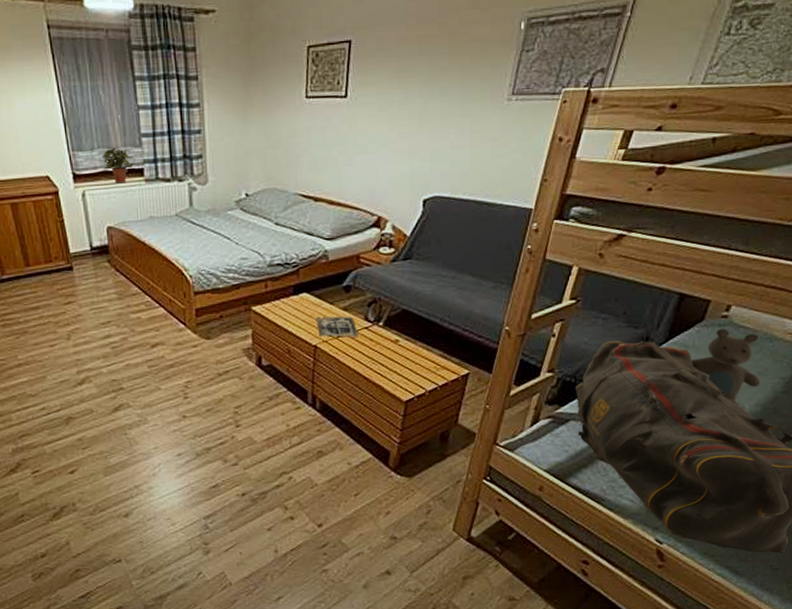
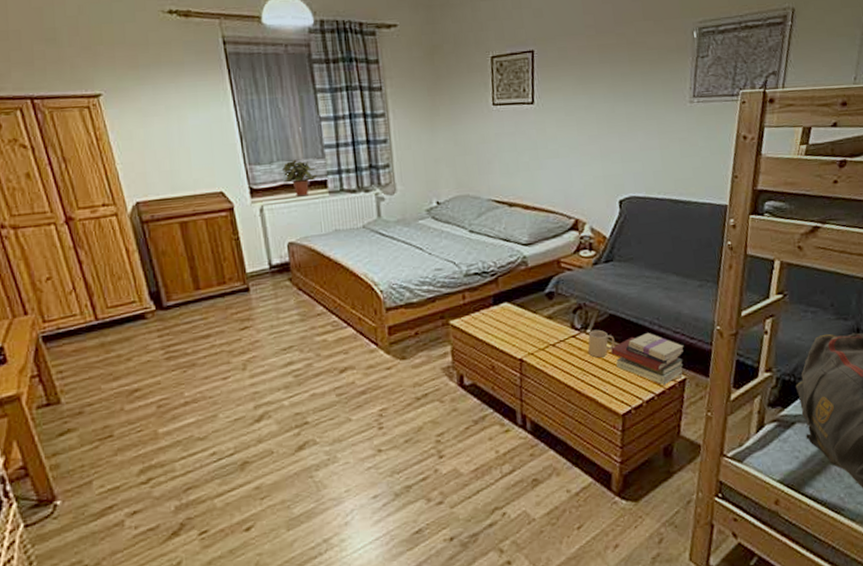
magazine: present [315,316,359,337] -> none [519,325,567,349]
mug: none [378,323,405,349] -> present [587,329,615,358]
books: none [400,329,471,378] -> present [611,333,684,386]

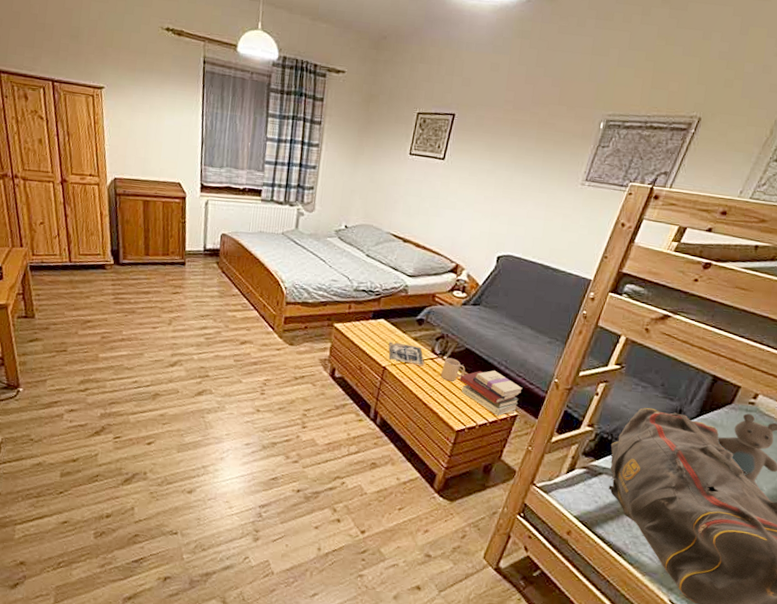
potted plant: present [281,159,318,197] -> none [228,168,255,199]
magazine: none [519,325,567,349] -> present [388,341,425,366]

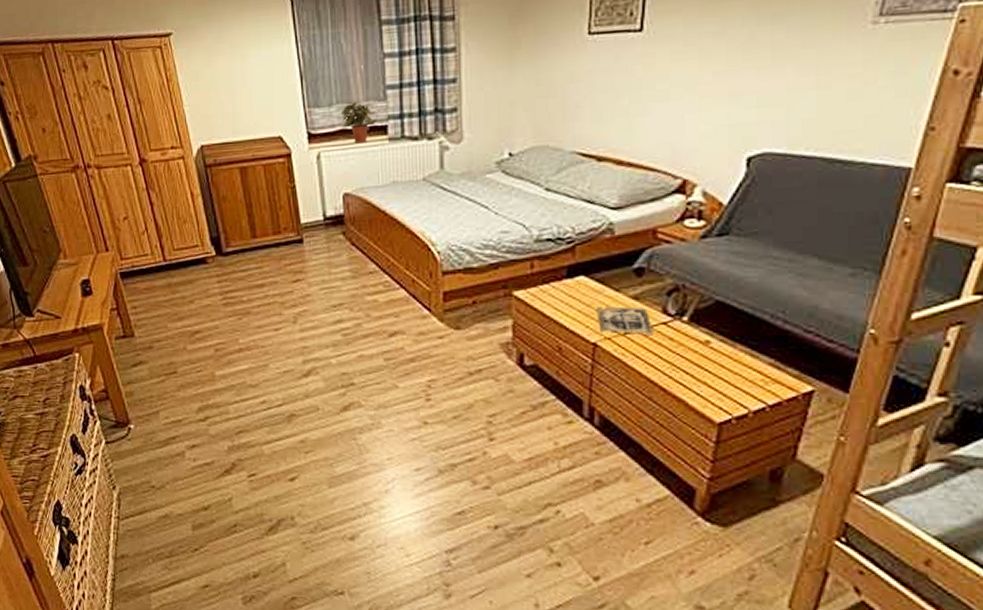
potted plant: none [228,168,255,199] -> present [340,102,378,143]
mug: present [440,357,466,382] -> none [681,318,720,352]
books: present [460,370,523,416] -> none [713,329,817,395]

